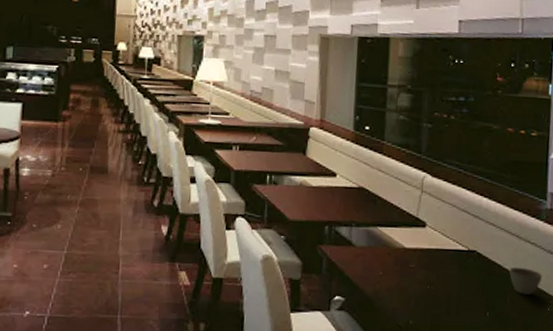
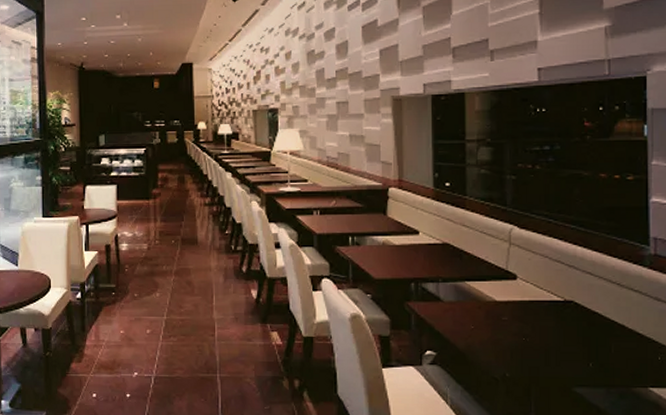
cup: present [509,267,543,296] -> none [612,315,651,345]

